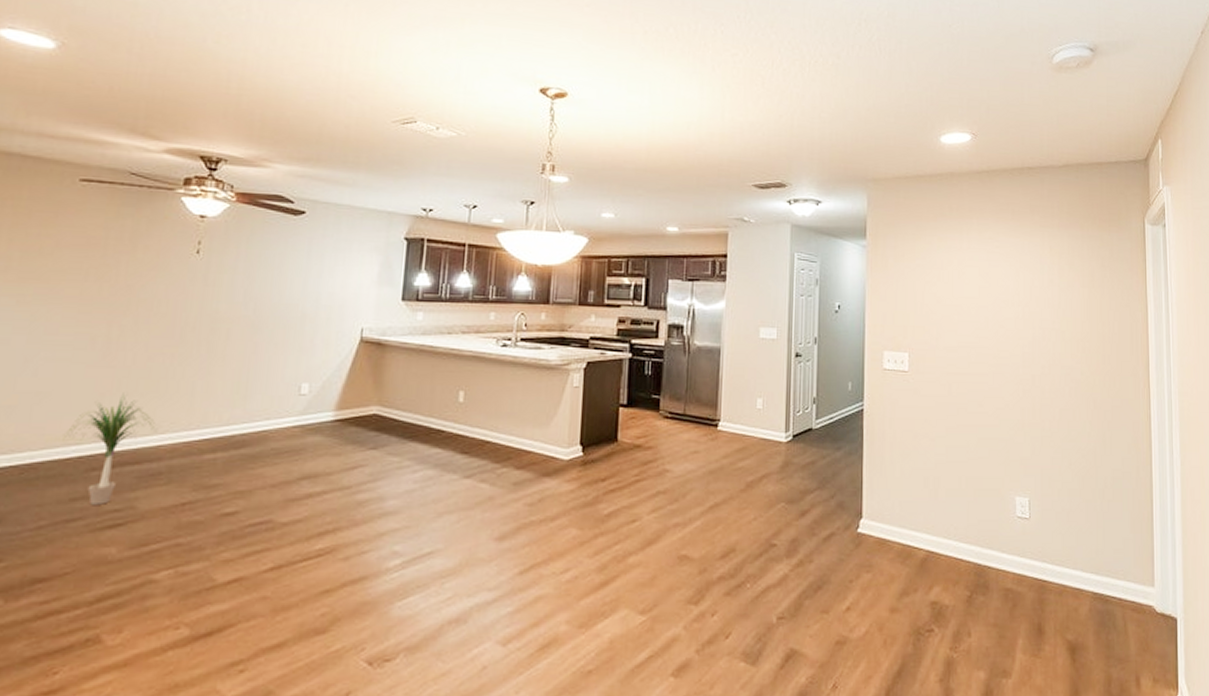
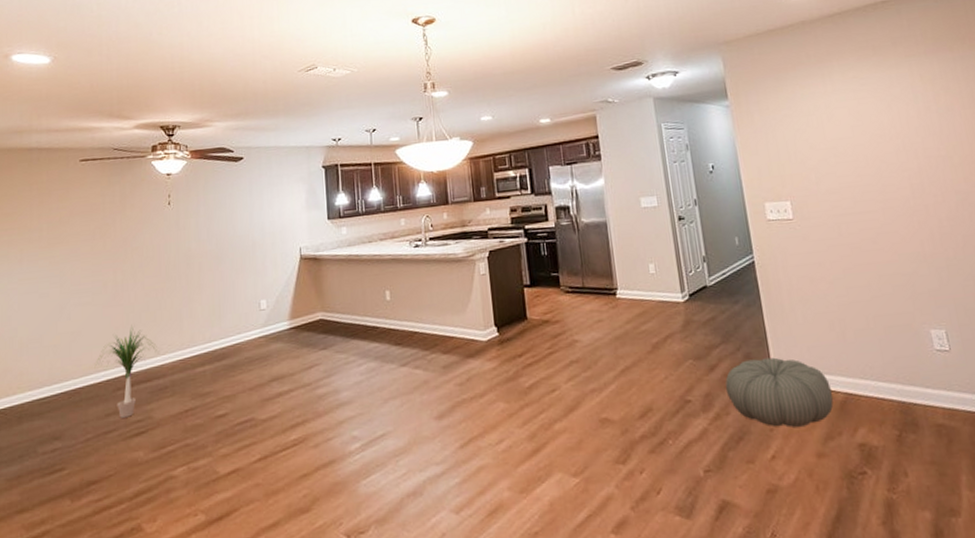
pouf: none [813,508,915,580] -> present [725,357,834,428]

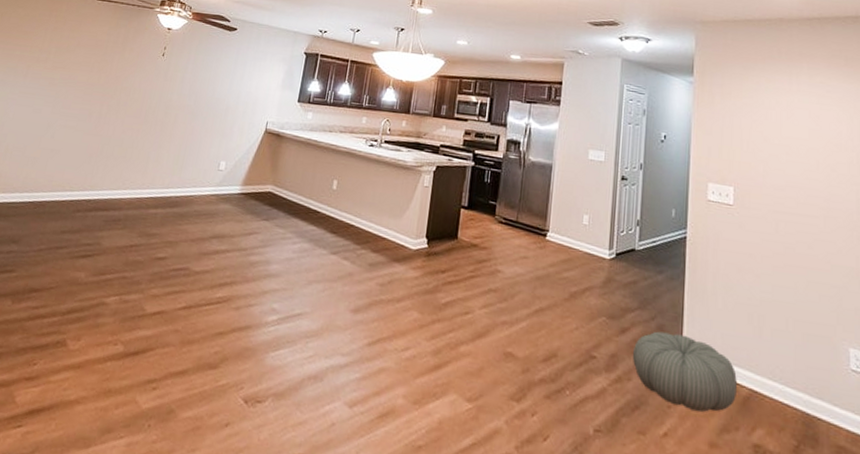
potted plant: present [95,325,159,418] -> none [64,156,121,239]

